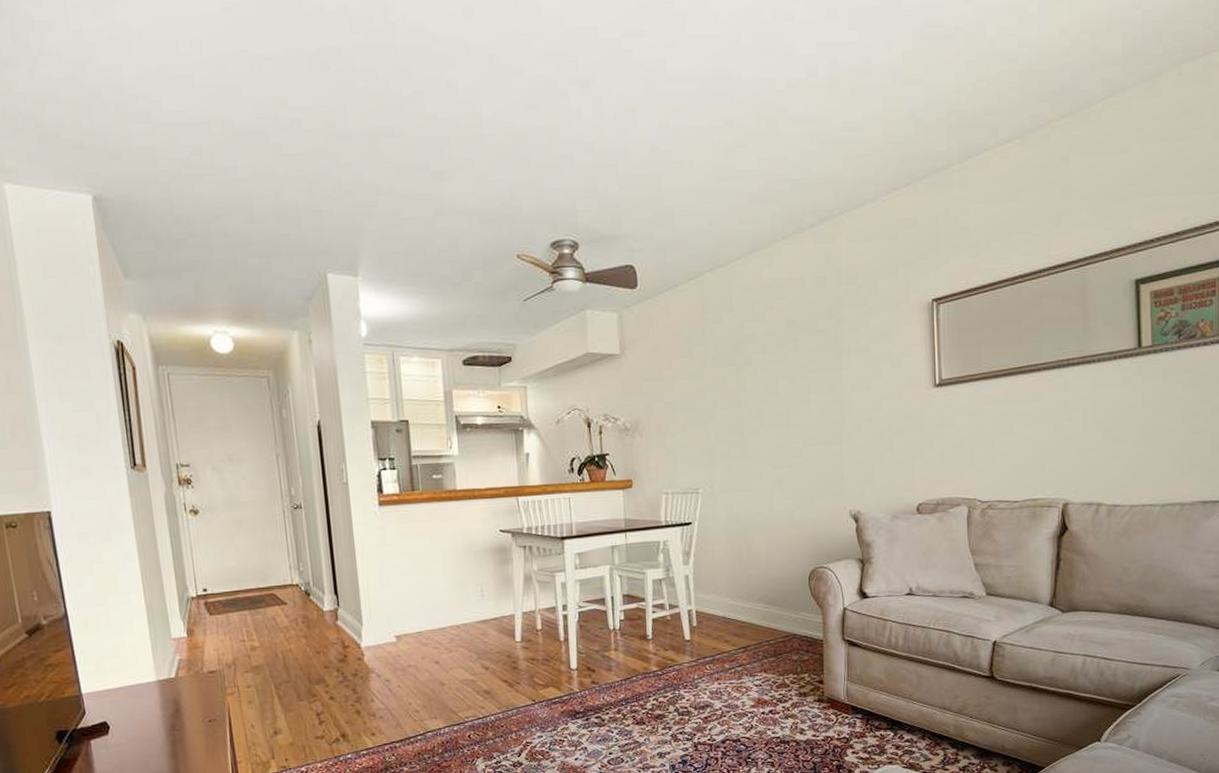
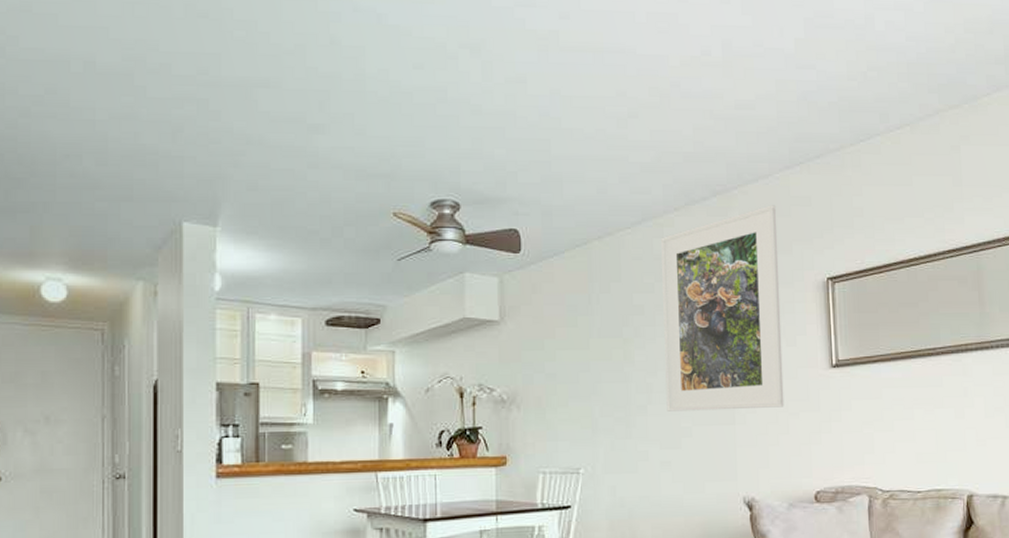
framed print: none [770,229,889,434] -> present [661,205,784,412]

